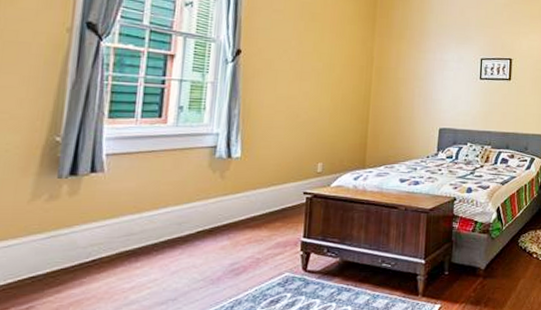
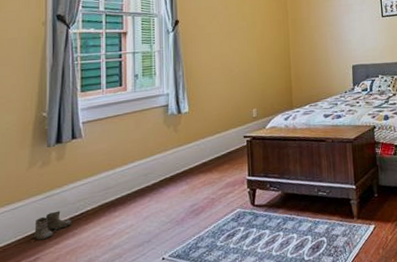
boots: none [28,254,81,287] -> present [33,210,72,241]

